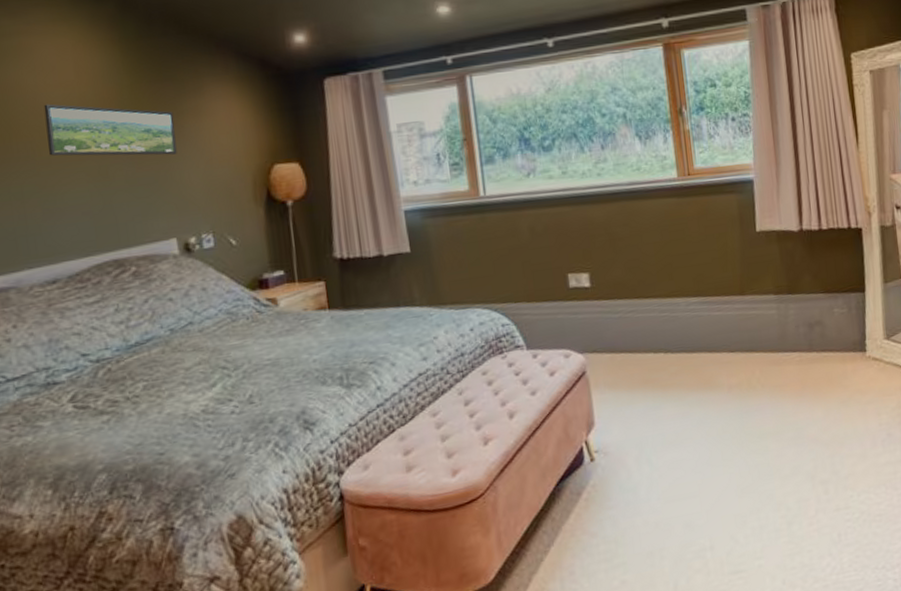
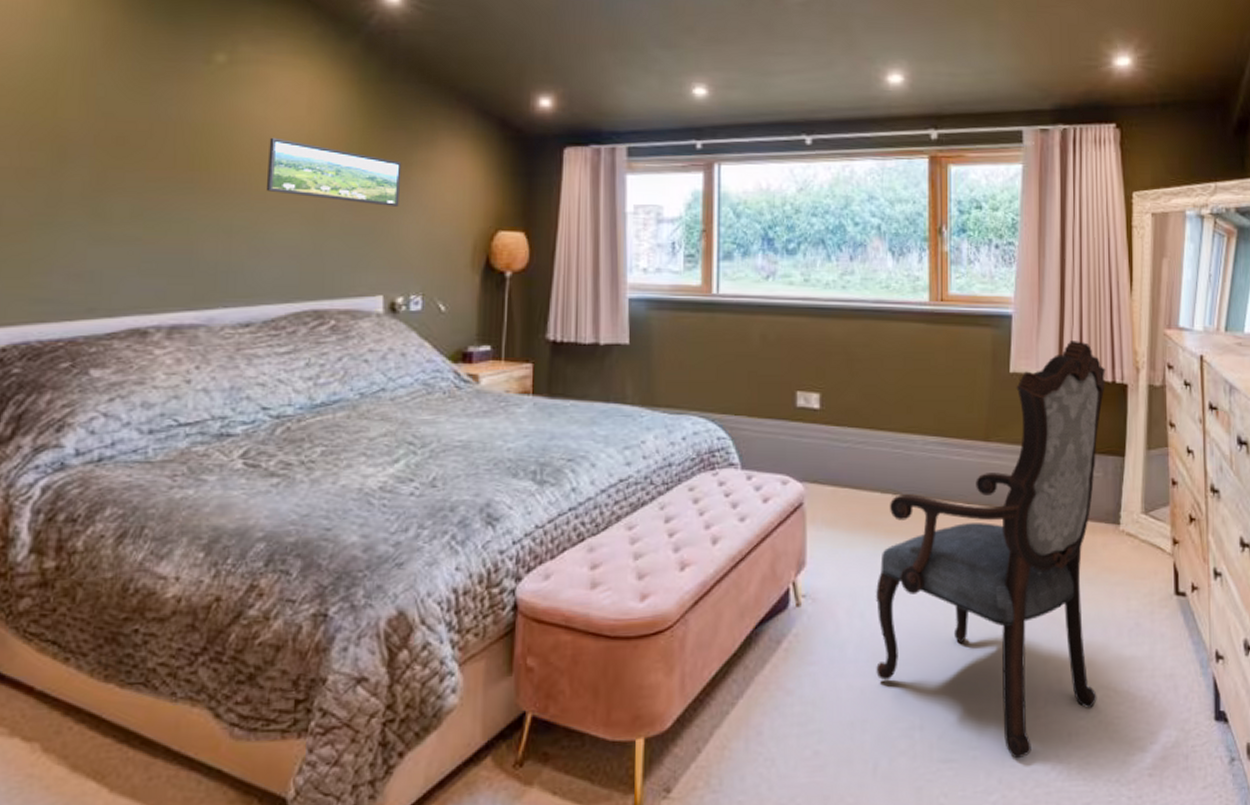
armchair: none [659,195,860,562] -> present [876,341,1106,759]

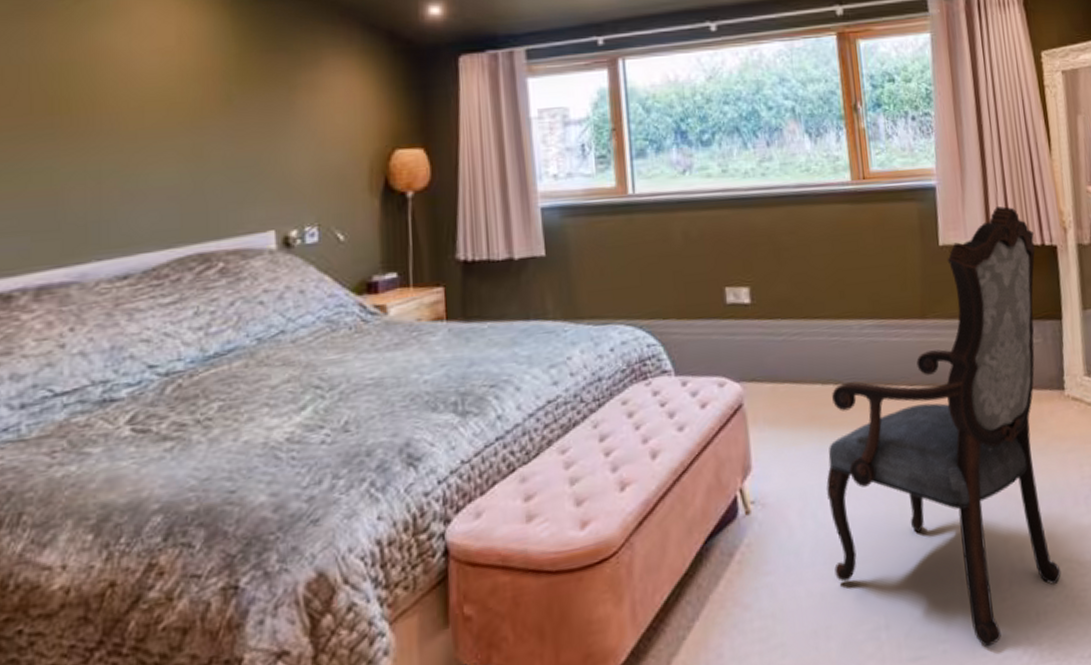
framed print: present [265,137,402,207] -> none [136,71,286,135]

